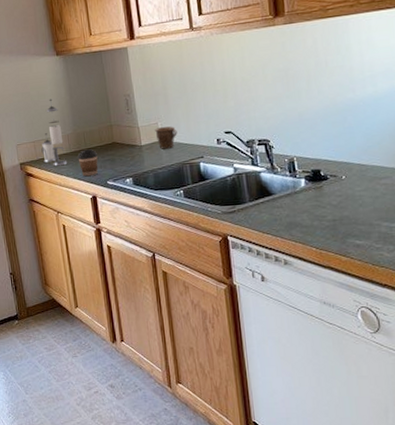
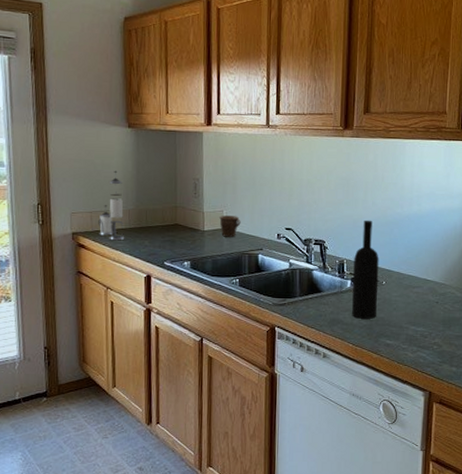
coffee cup: present [77,149,98,177] -> none [136,227,158,255]
wine bottle: none [304,110,340,220] -> present [352,220,379,319]

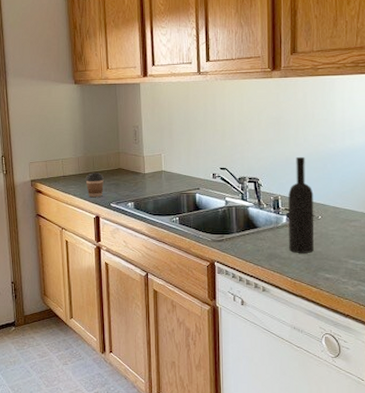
coffee maker: present [98,170,125,241] -> none [52,123,76,186]
coffee cup: none [136,227,158,255] -> present [85,172,104,198]
mug: present [219,215,241,237] -> none [158,159,178,179]

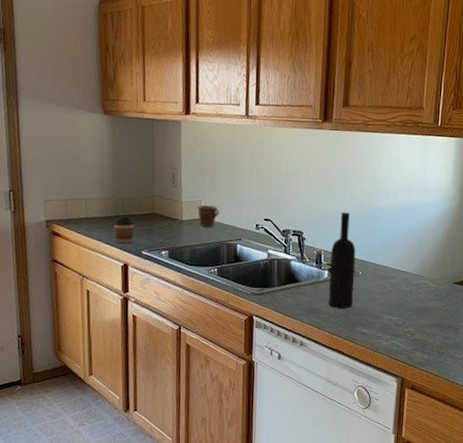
mug: none [158,159,178,179] -> present [197,205,220,227]

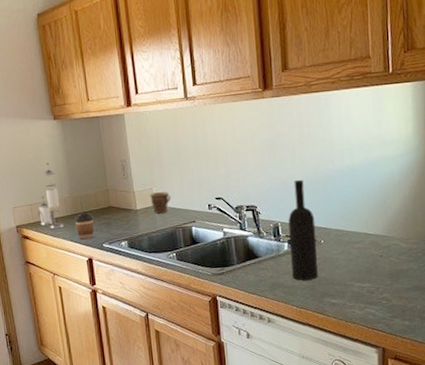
coffee maker: none [73,158,101,229] -> present [38,162,64,229]

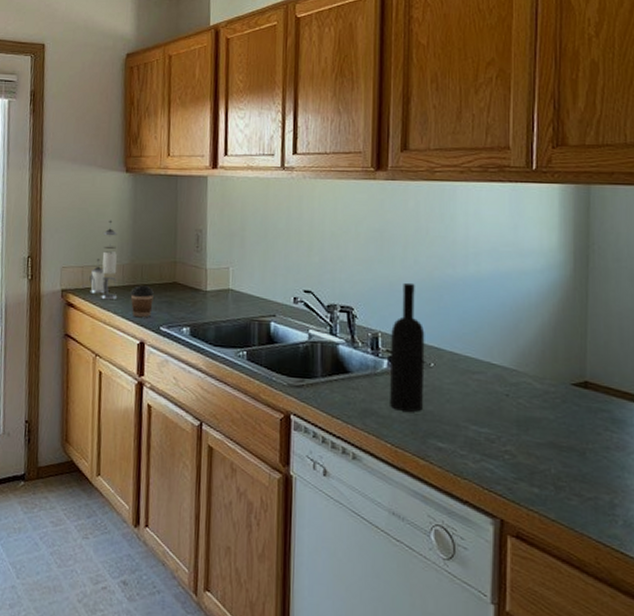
mug: present [150,192,171,214] -> none [224,273,250,300]

